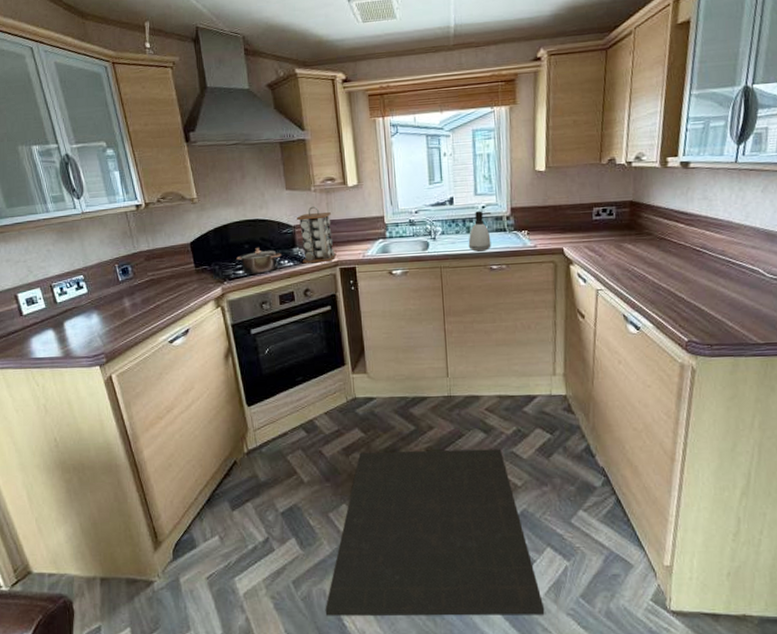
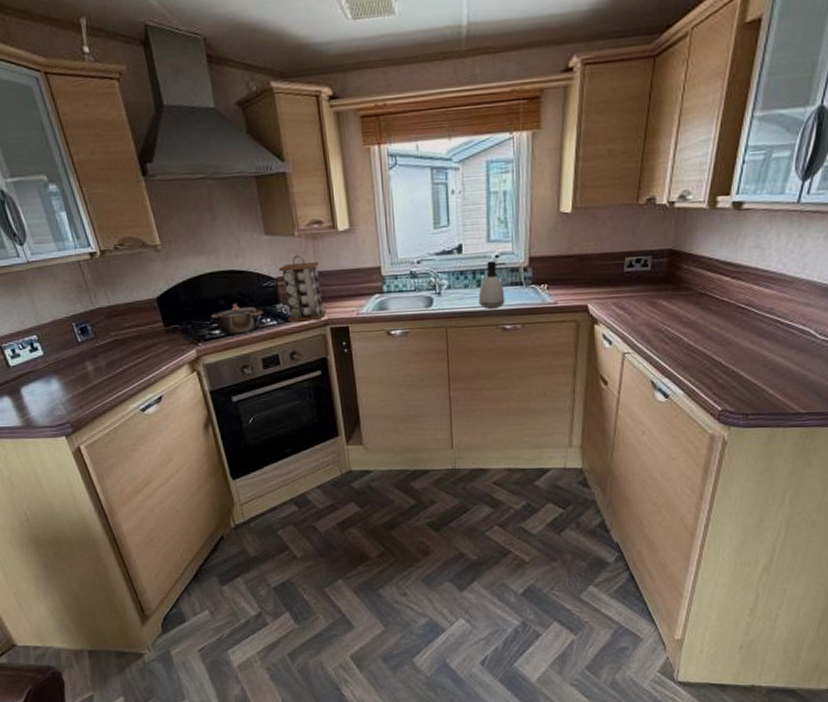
doormat: present [325,449,545,616] -> none [322,524,549,687]

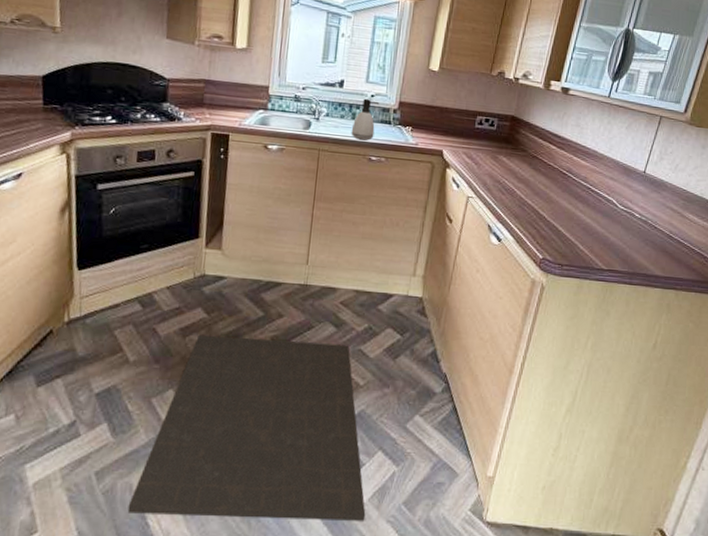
cooking pot: present [210,303,263,335] -> none [93,94,149,125]
spice rack: present [278,255,327,323] -> none [171,61,212,125]
doormat: none [322,524,549,687] -> present [127,334,366,521]

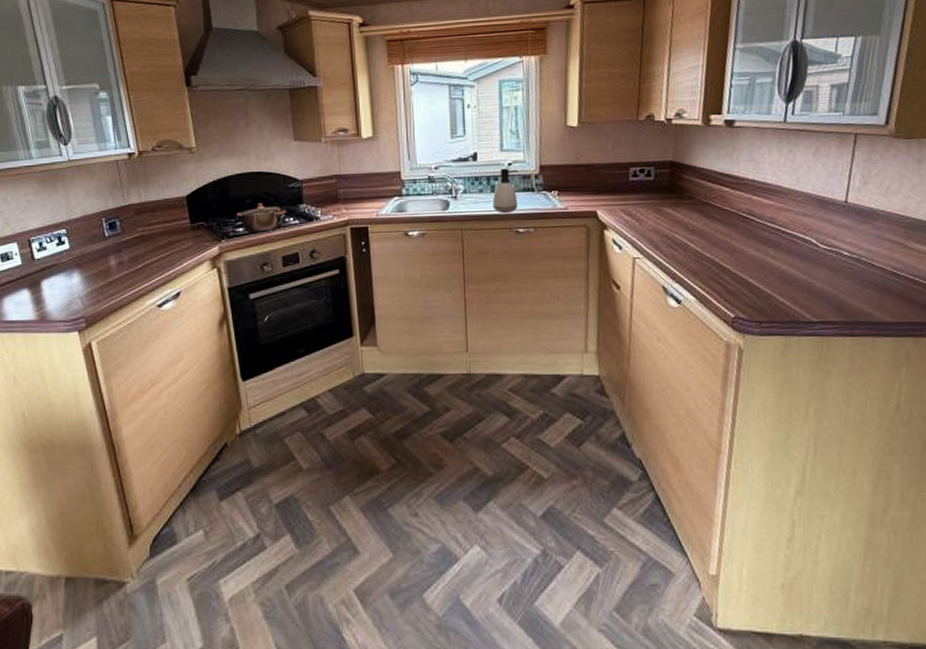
cooking pot: none [93,94,149,125] -> present [235,202,287,233]
doormat: present [127,334,366,521] -> none [322,435,574,631]

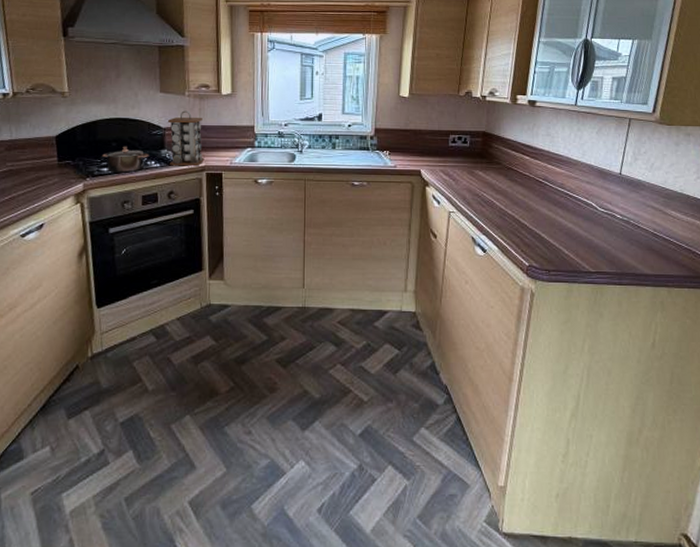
spice rack: none [304,159,348,222] -> present [167,110,205,166]
soap dispenser: present [492,168,519,214] -> none [333,129,357,168]

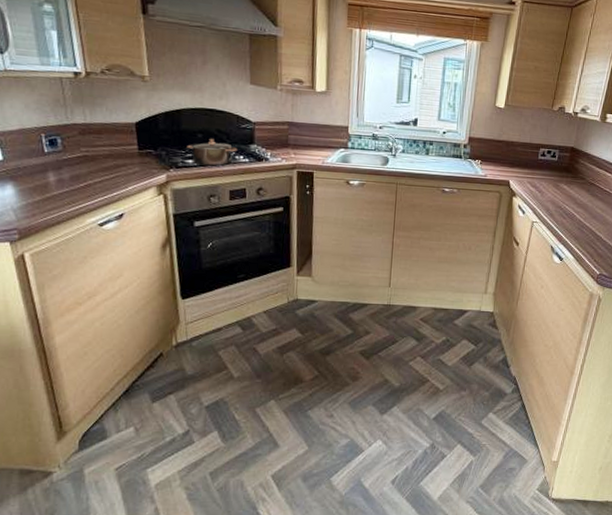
spice rack: present [167,110,205,166] -> none [257,105,296,164]

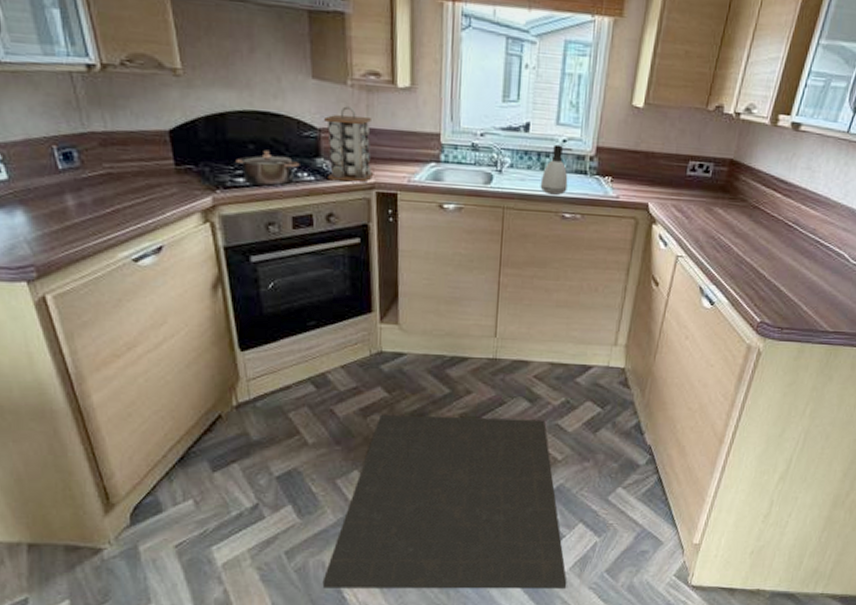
doormat: none [240,352,448,506] -> present [322,414,567,589]
spice rack: none [257,105,296,164] -> present [323,106,374,183]
soap dispenser: none [425,135,451,175] -> present [540,144,573,196]

